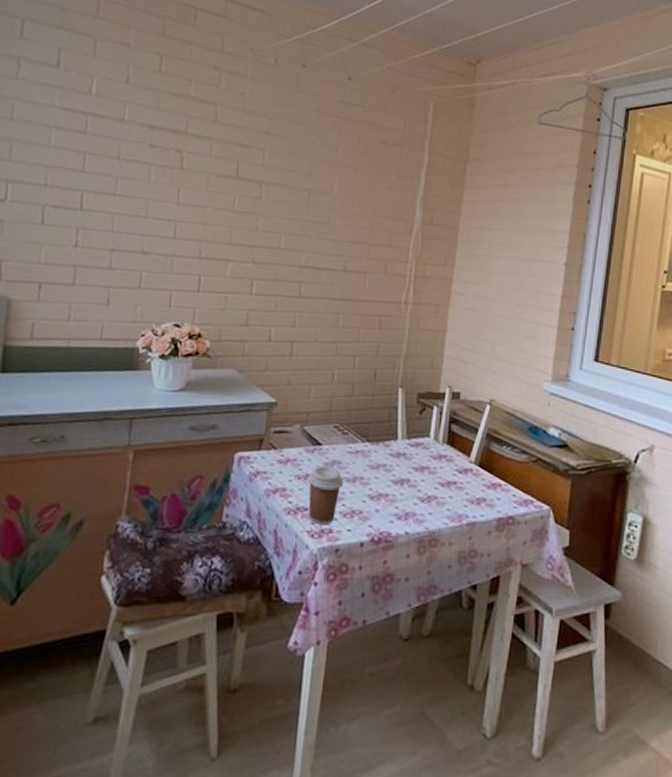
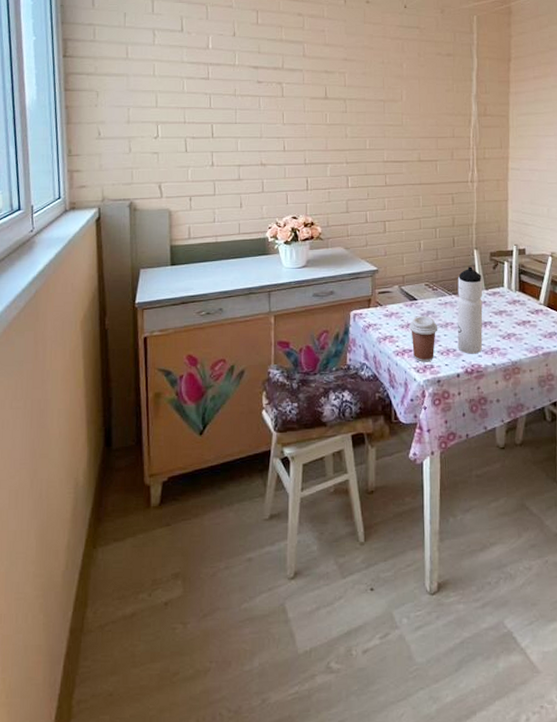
water bottle: none [365,408,405,519] -> present [457,266,483,354]

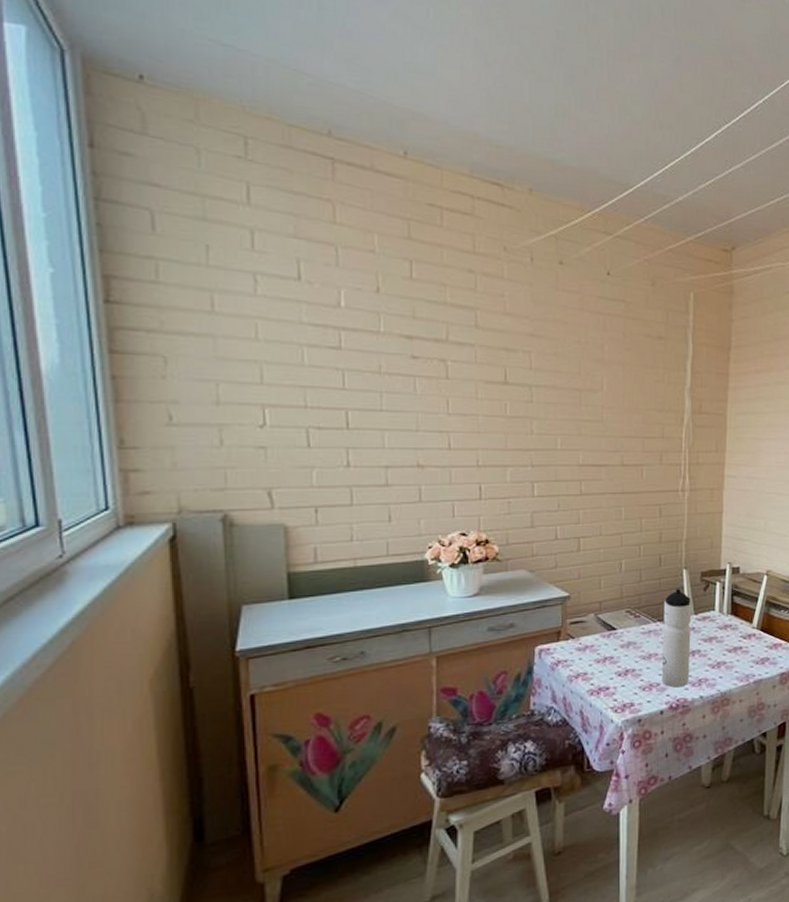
coffee cup: present [409,316,438,362] -> none [606,647,640,701]

